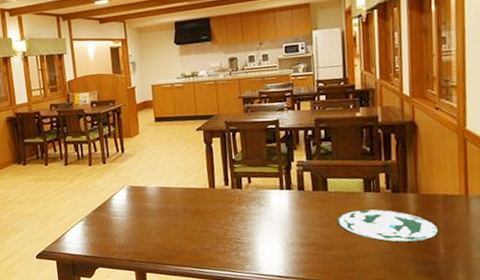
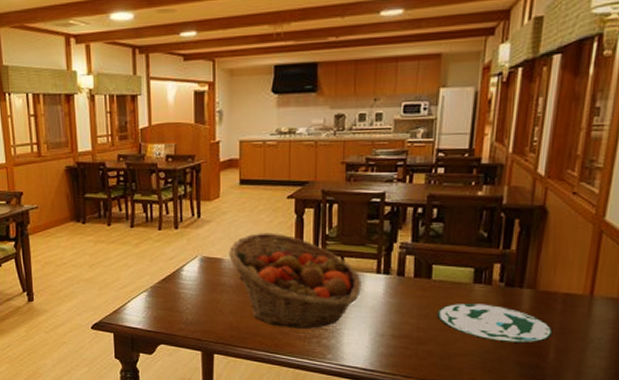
fruit basket: none [151,161,269,244] -> present [229,233,361,328]

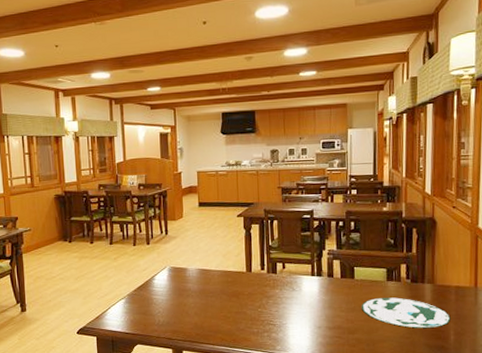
fruit basket: present [229,233,361,328] -> none [192,245,300,325]

